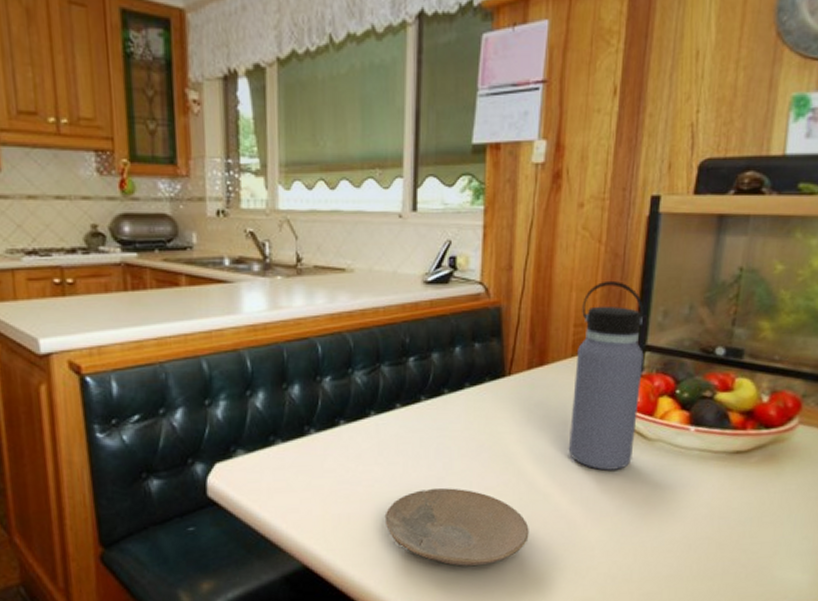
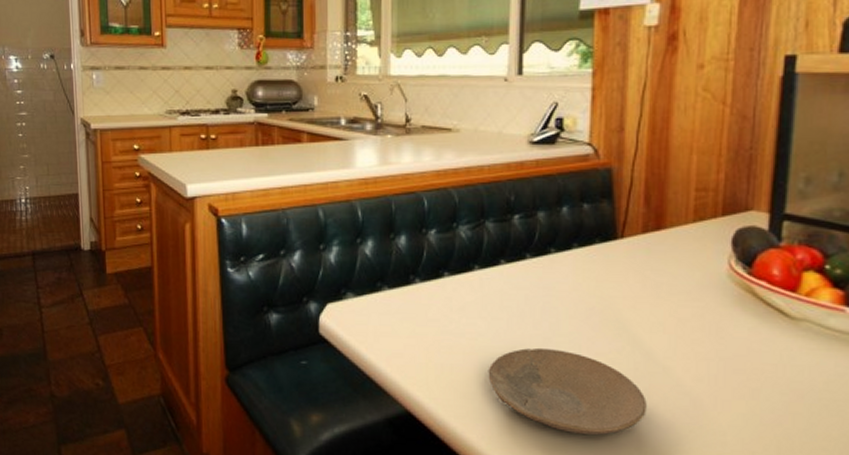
water bottle: present [568,280,645,471] -> none [691,143,782,349]

